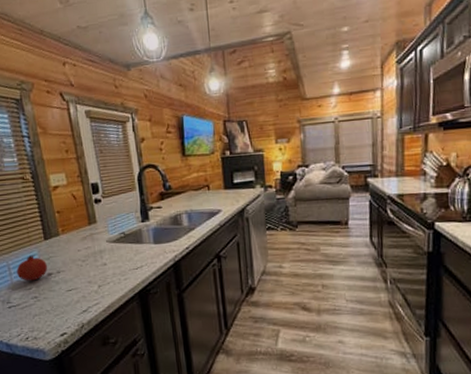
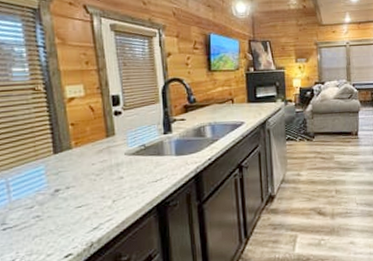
fruit: present [16,255,47,281] -> none [17,170,54,199]

